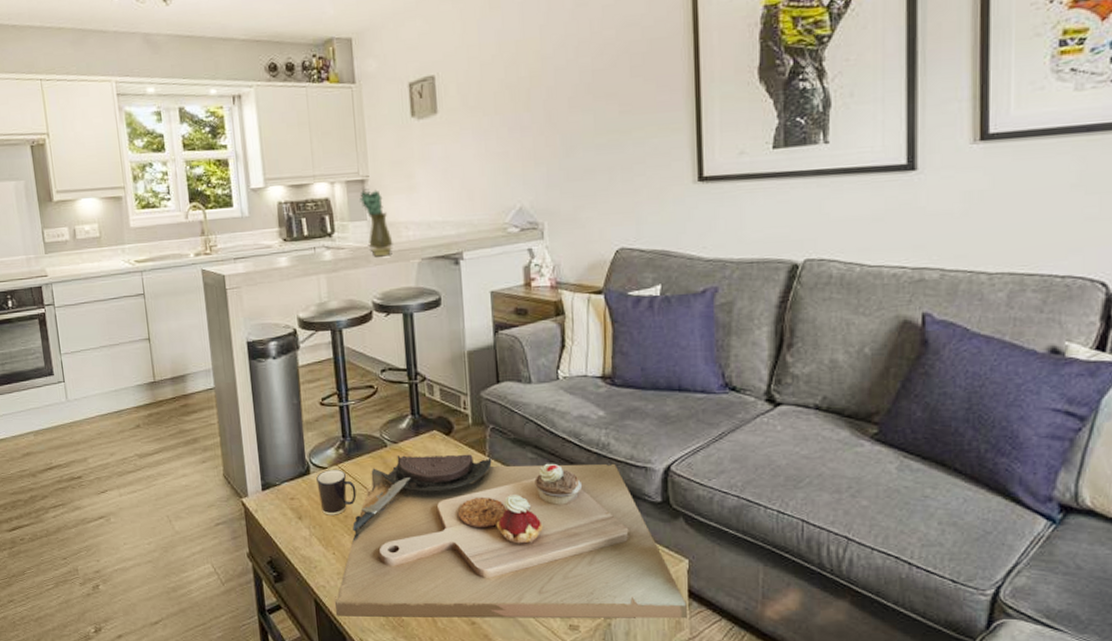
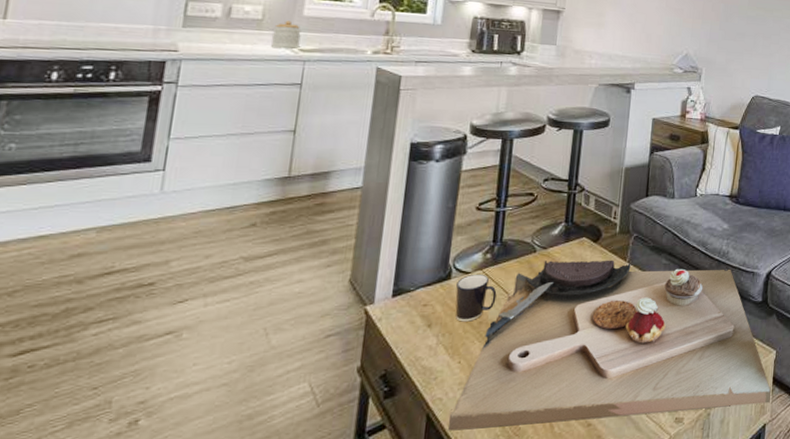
jar: none [111,234,135,263] -> present [271,20,302,49]
vase: present [360,188,393,257] -> none [553,17,577,79]

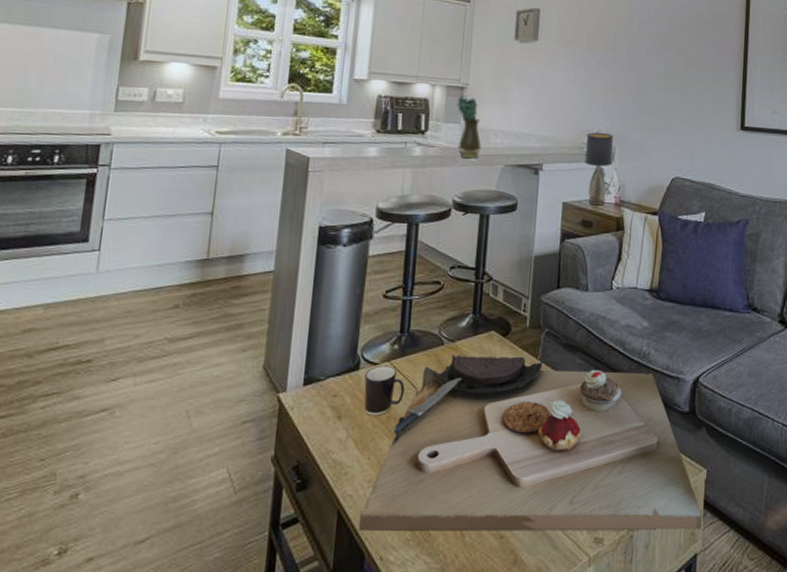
jar: present [271,20,302,49] -> none [191,103,218,132]
vase: none [553,17,577,79] -> present [457,94,482,159]
table lamp: none [674,55,700,121] -> present [585,133,613,206]

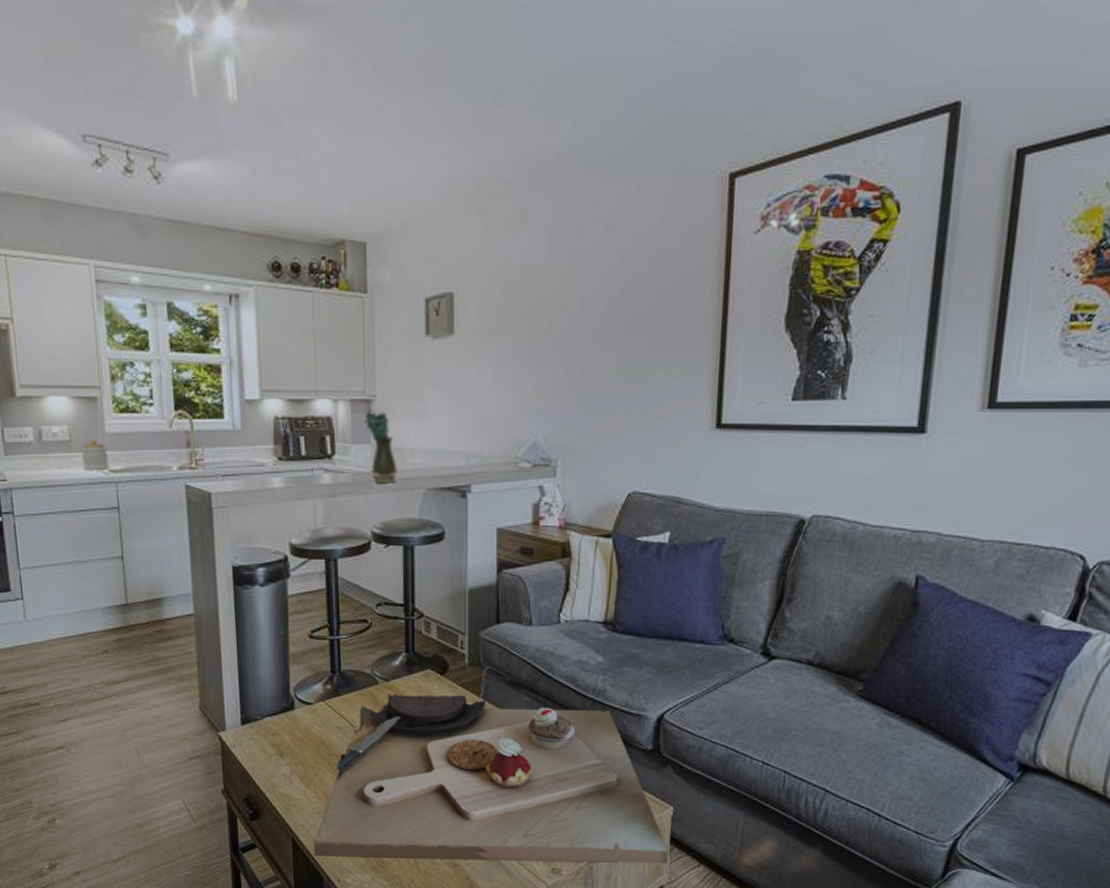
jar: none [191,103,218,132] -> present [82,439,109,471]
mug: present [364,365,405,416] -> none [301,705,343,753]
table lamp: present [585,133,613,206] -> none [520,444,555,530]

